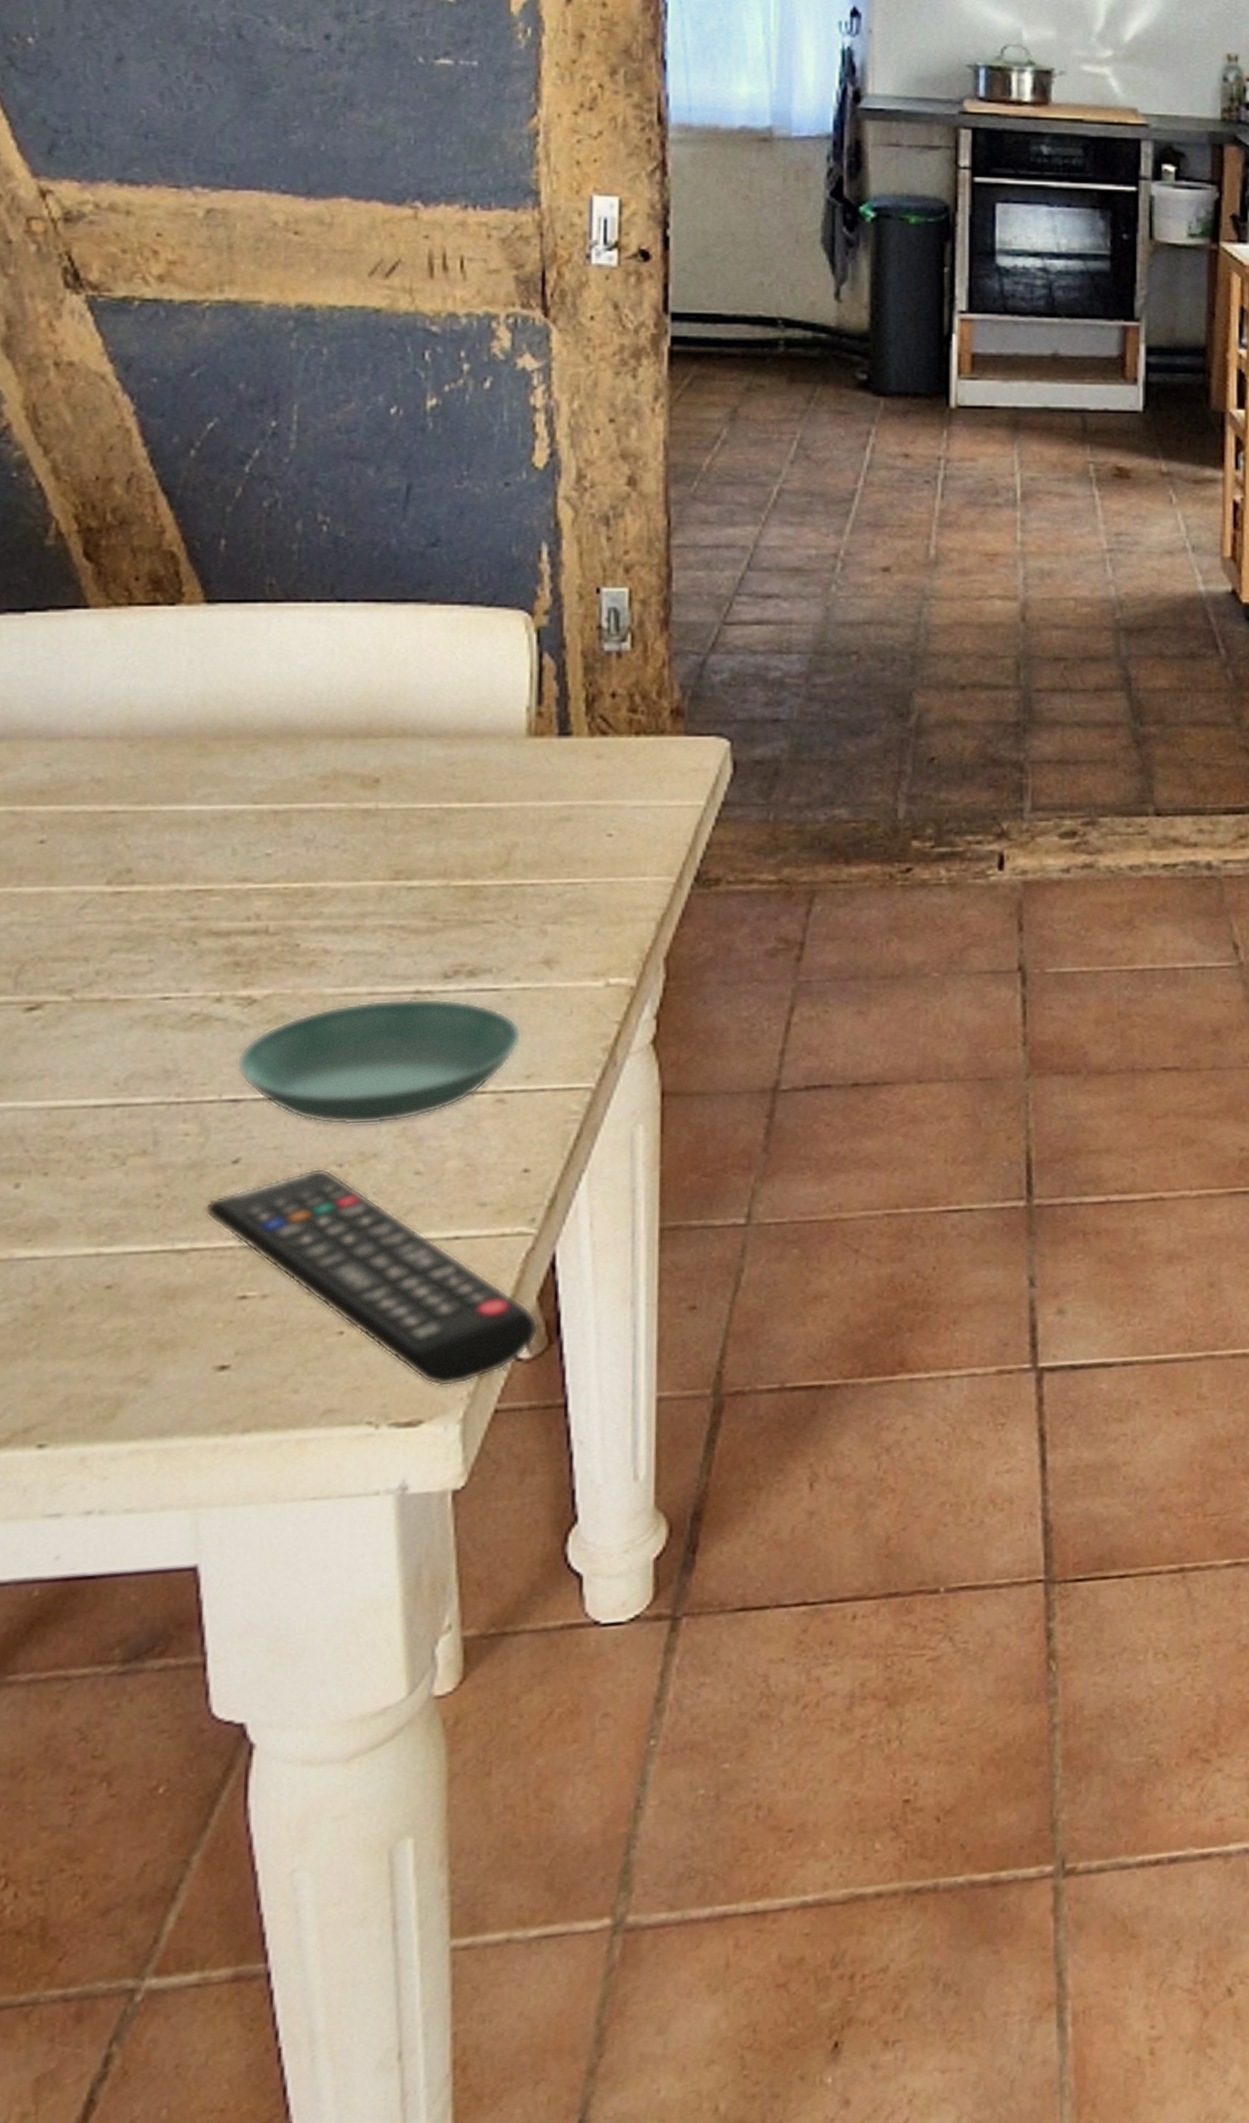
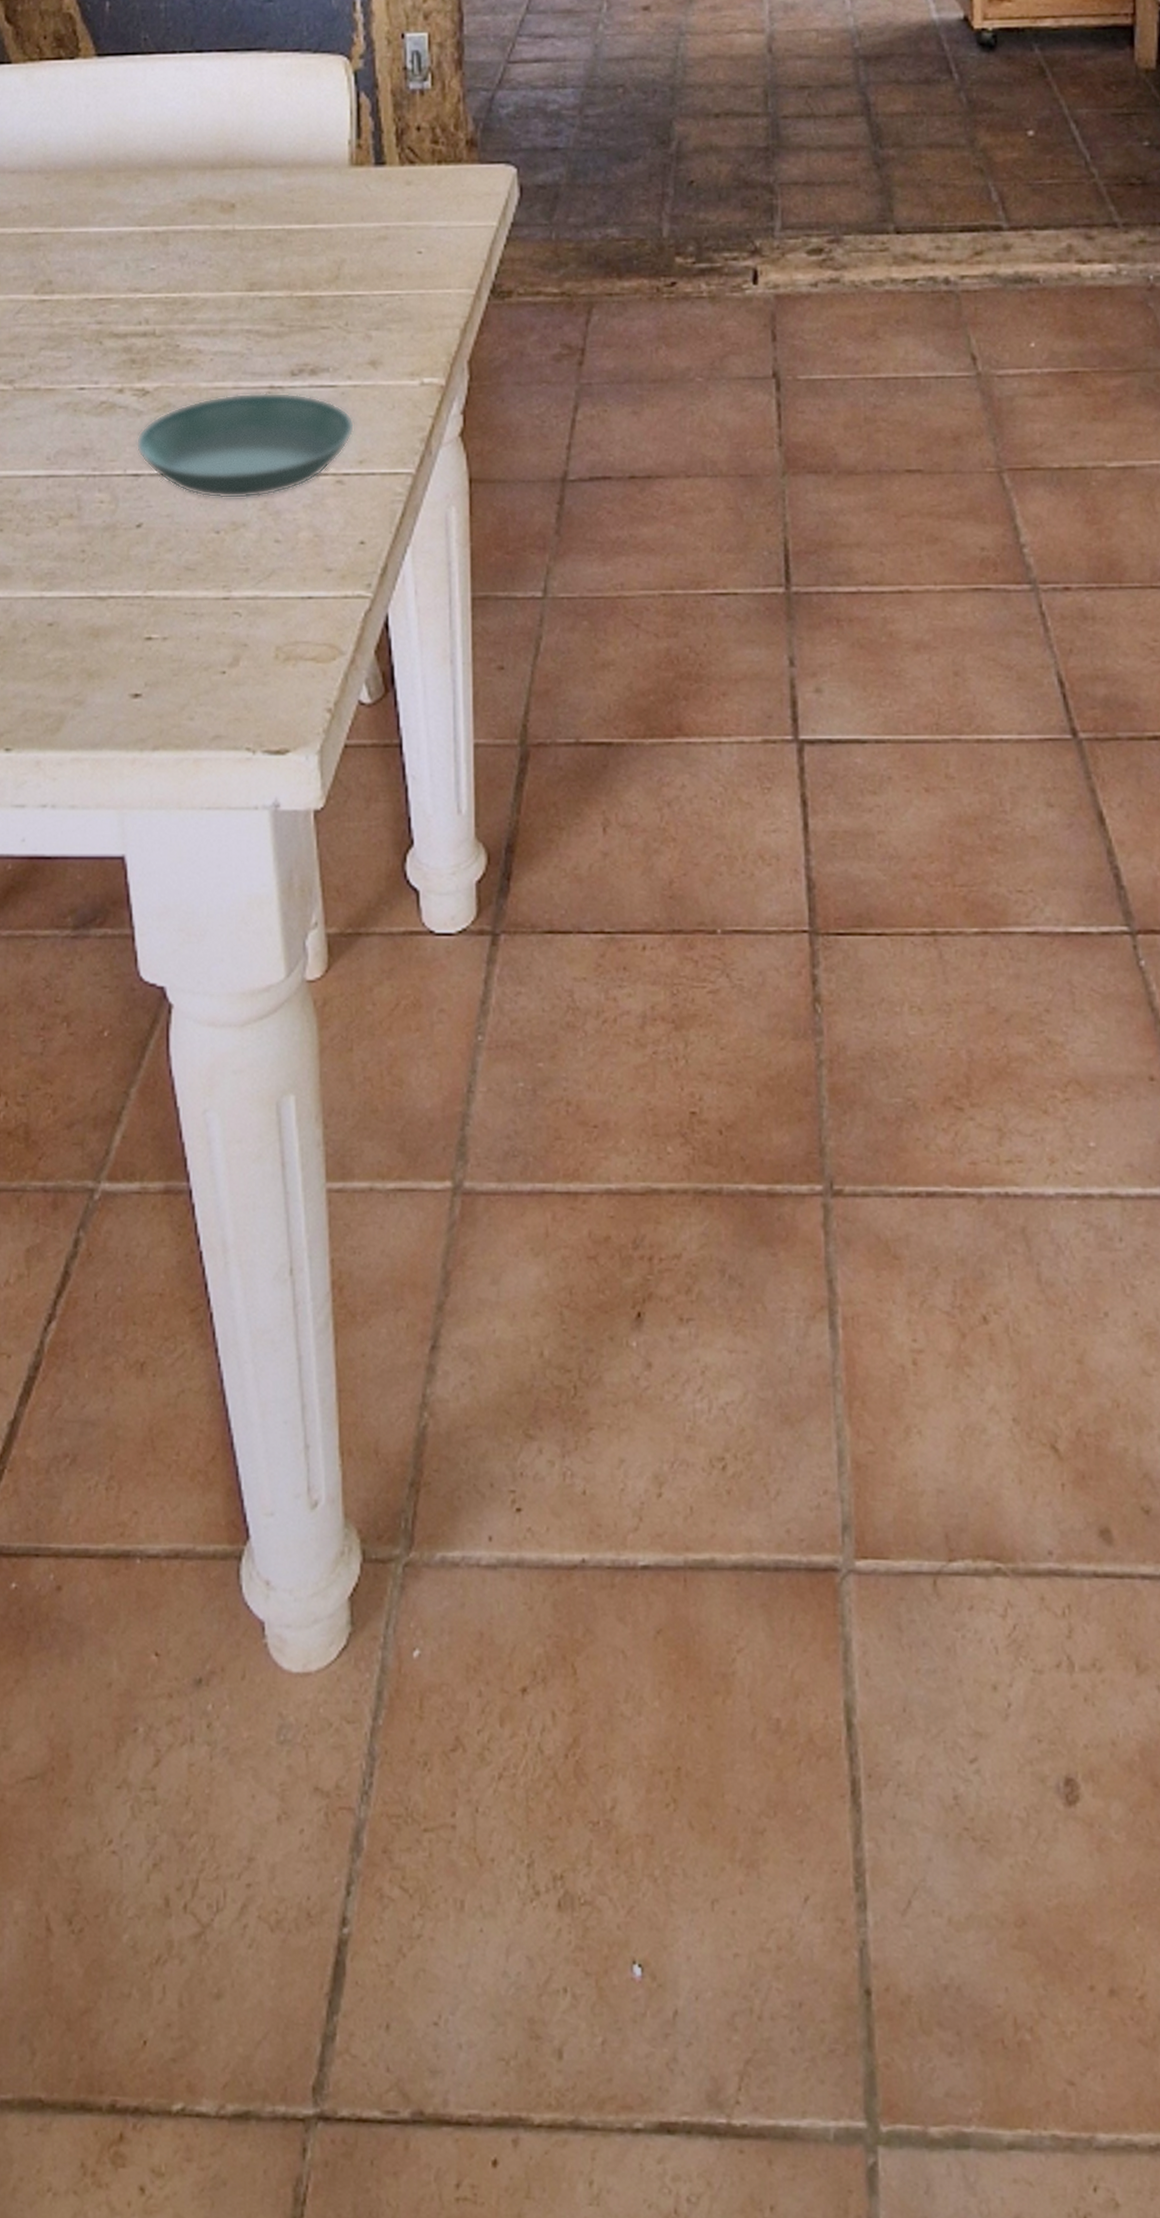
remote control: present [204,1167,539,1387] -> none [117,533,378,723]

